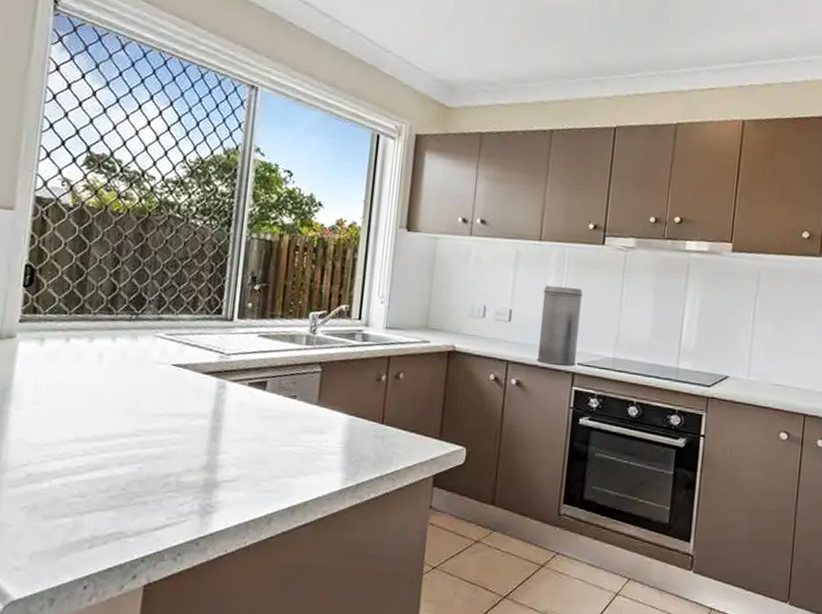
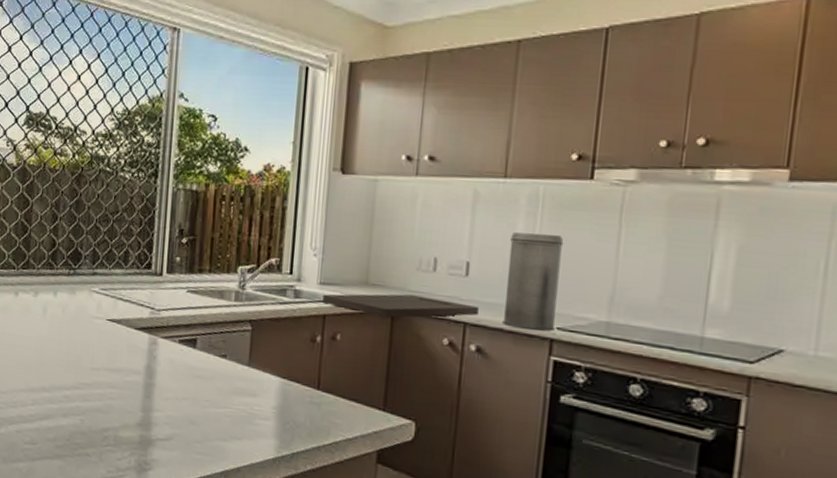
cutting board: none [388,337,518,358] -> present [322,293,479,318]

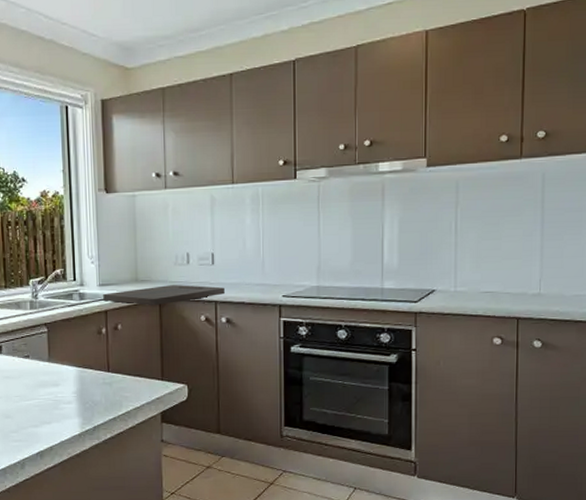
canister: present [502,232,564,332] -> none [242,225,282,301]

